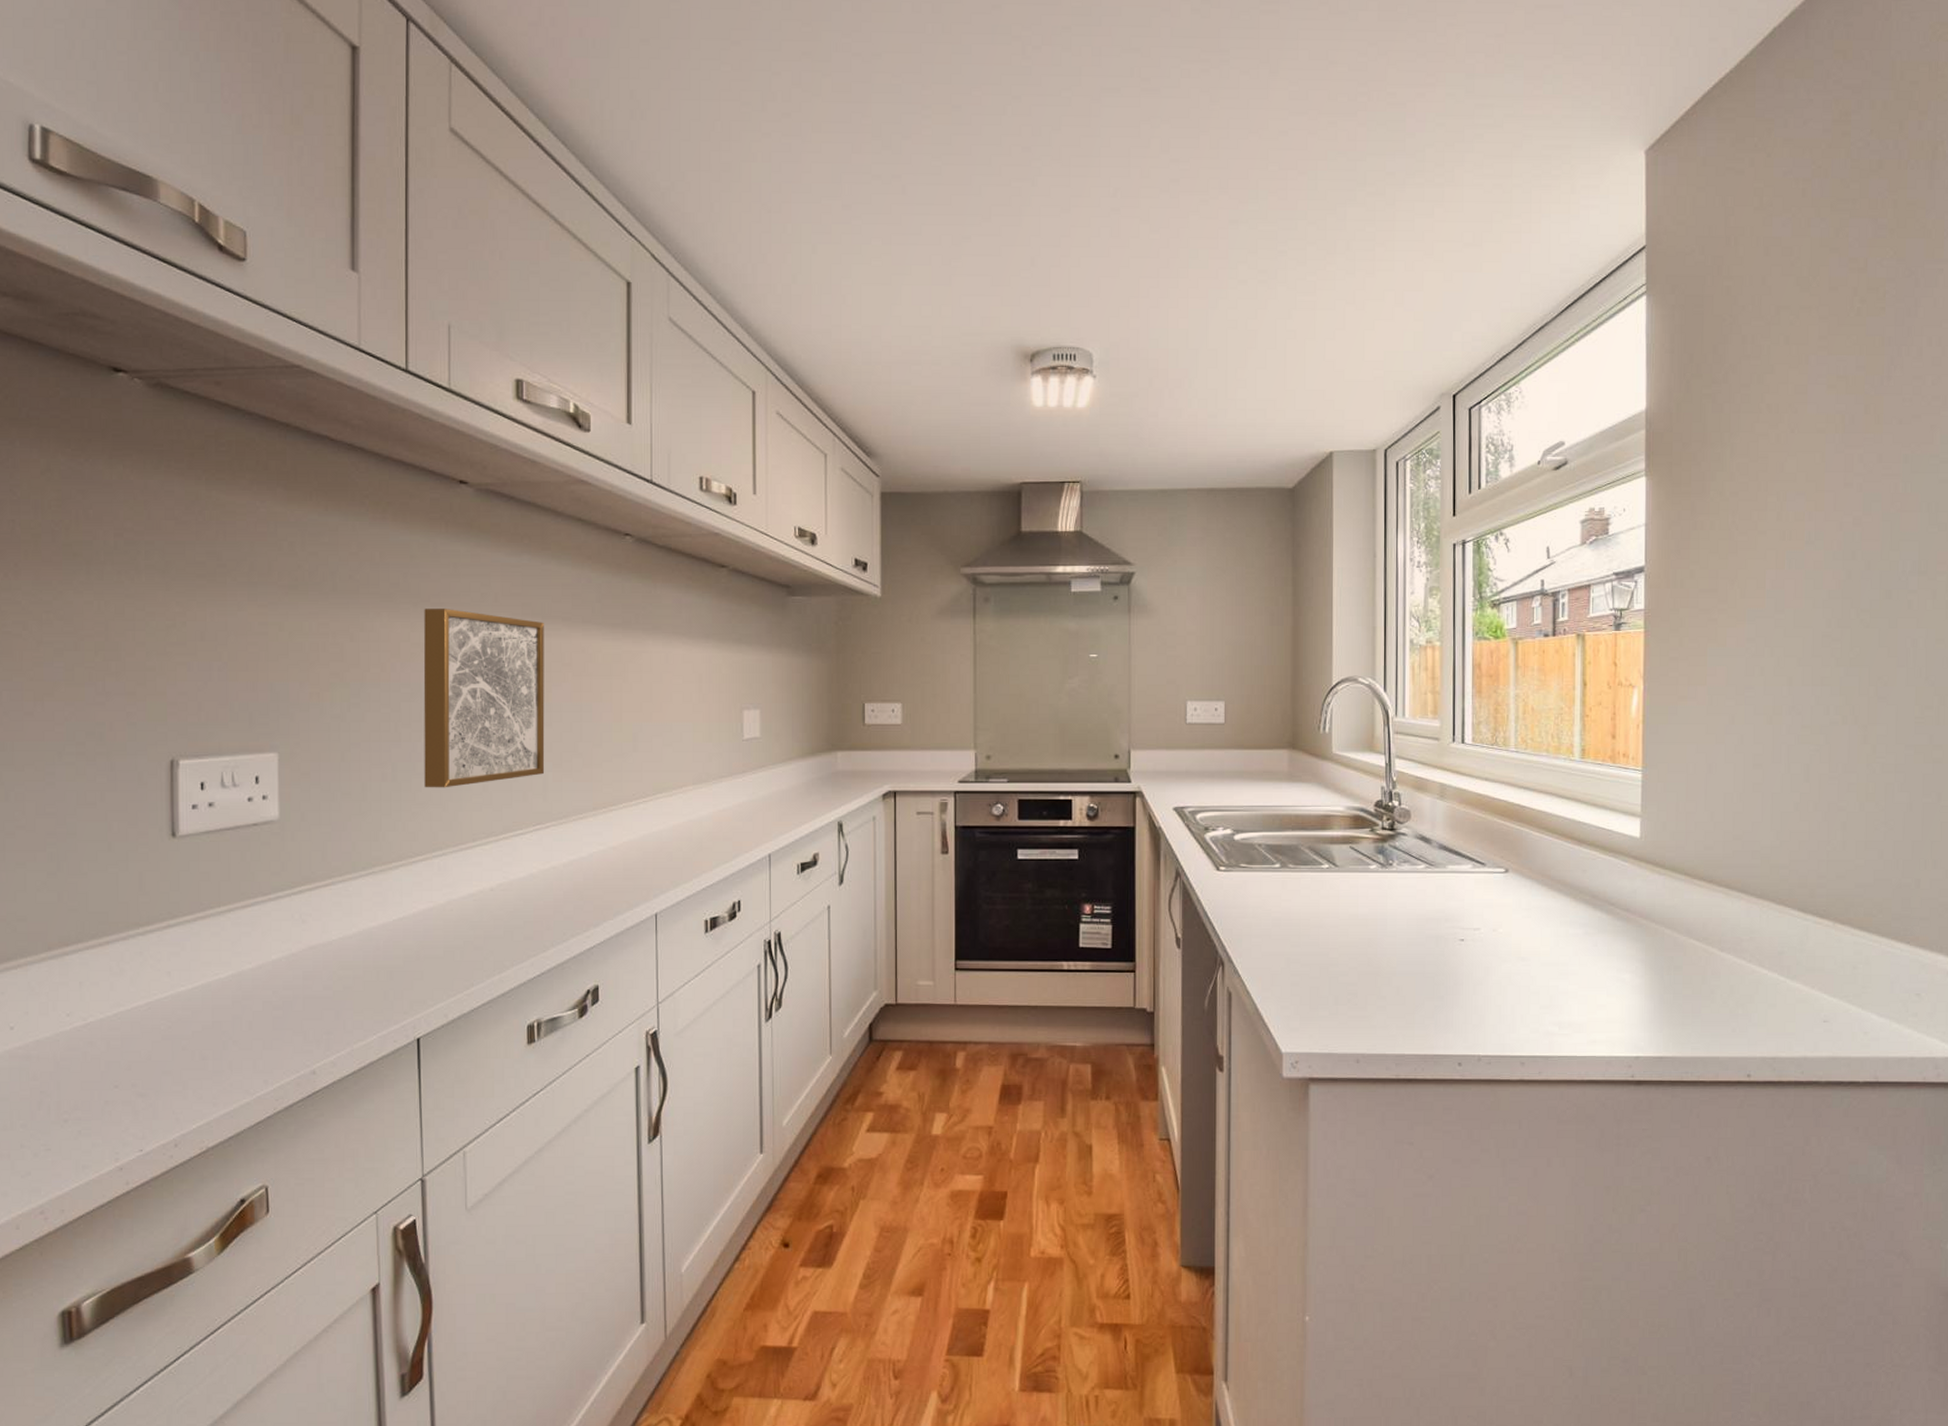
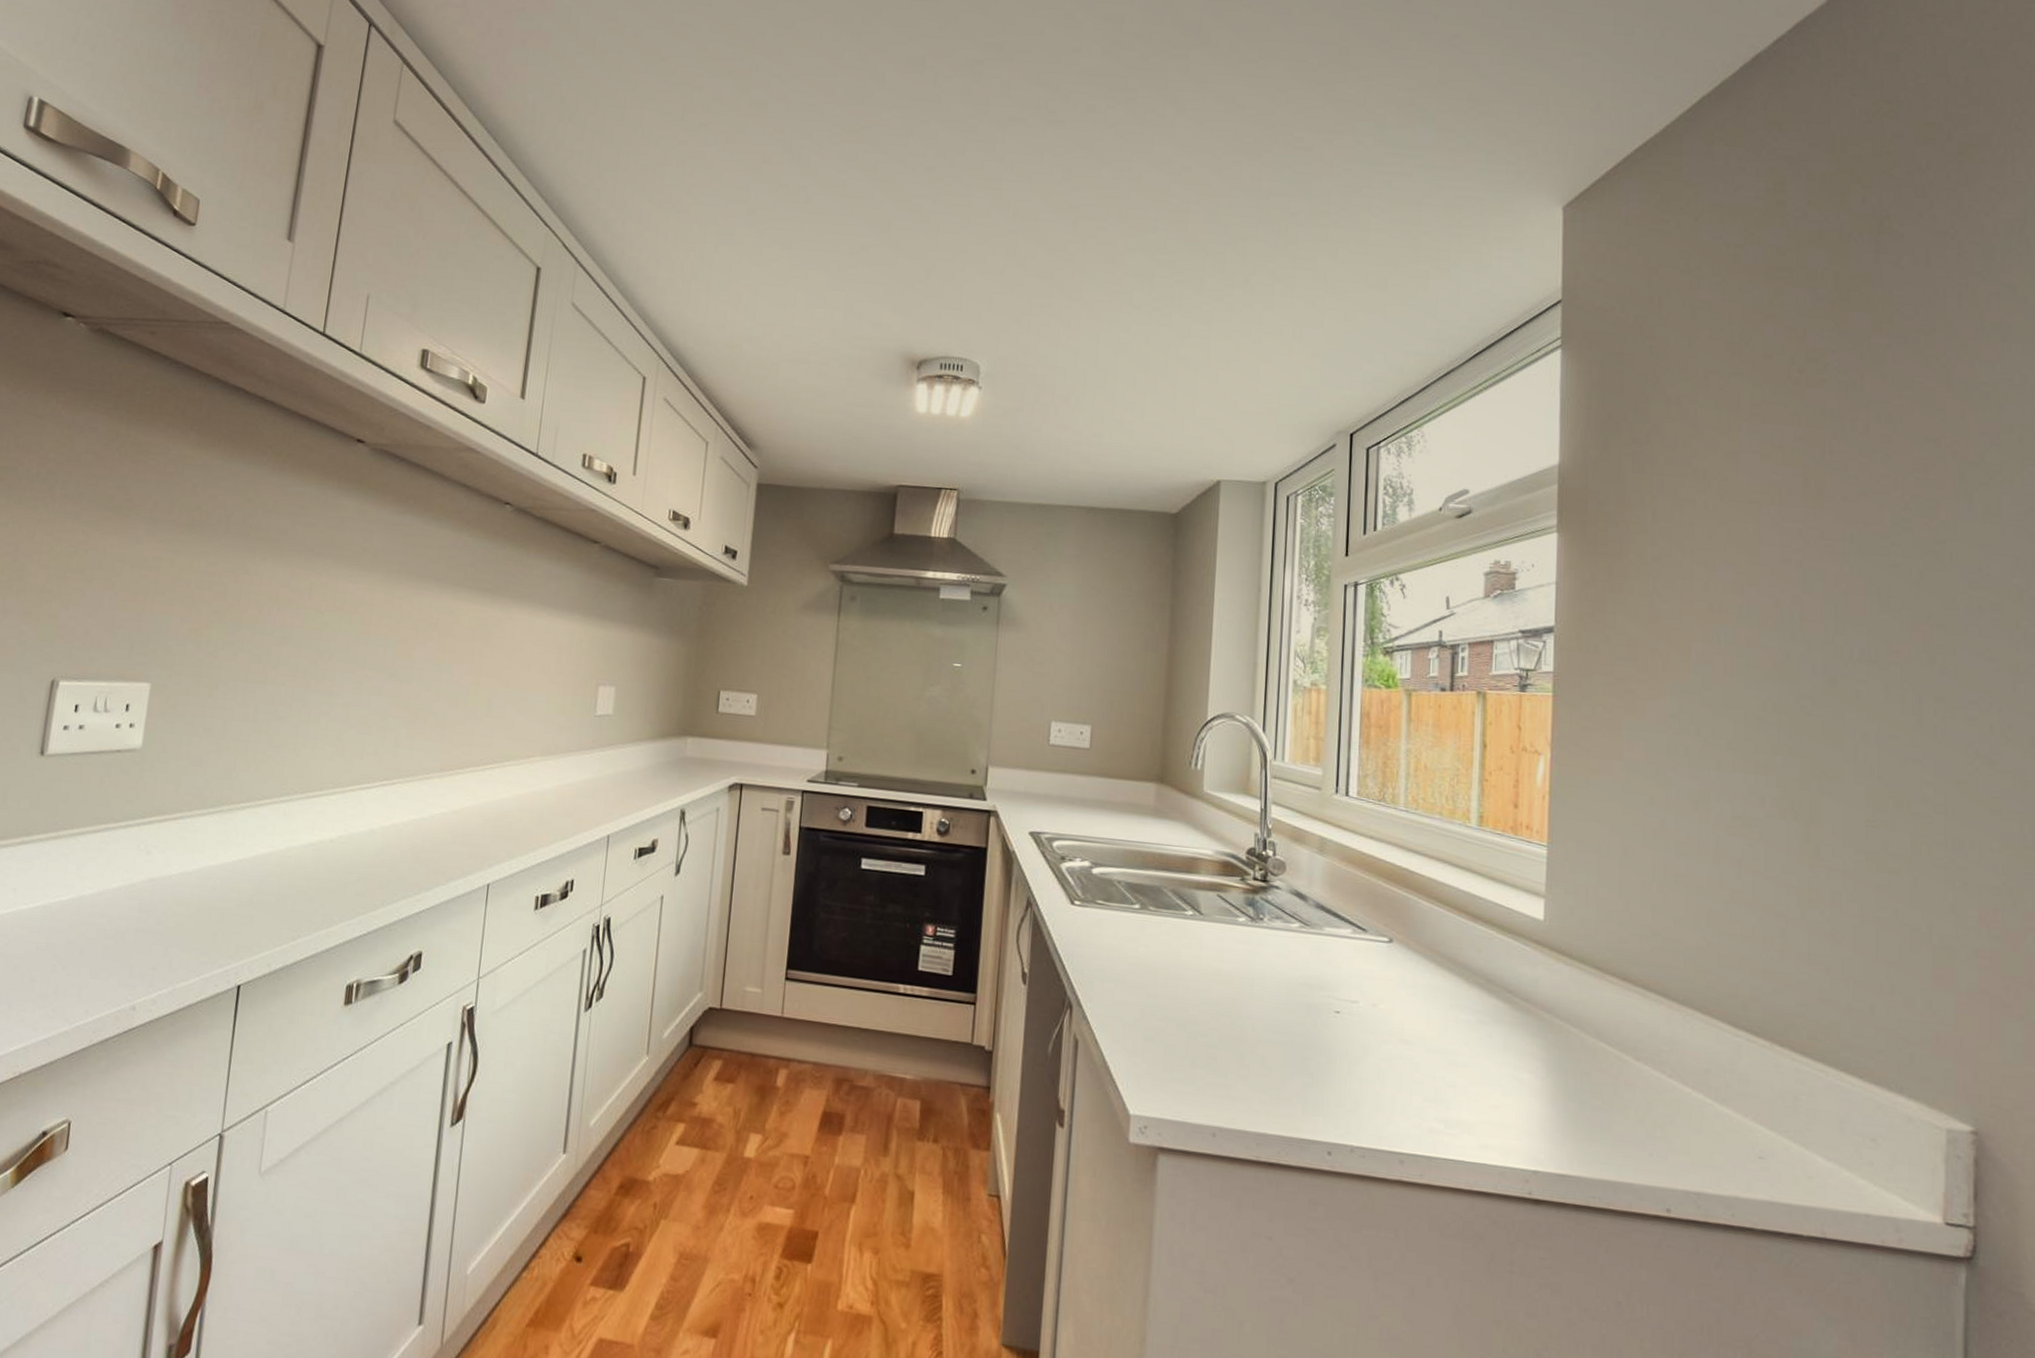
wall art: present [423,609,545,788] -> none [282,557,418,734]

